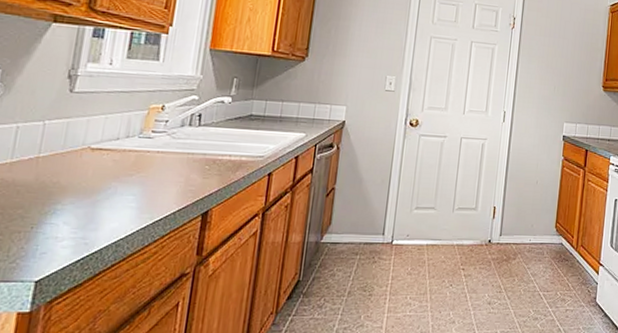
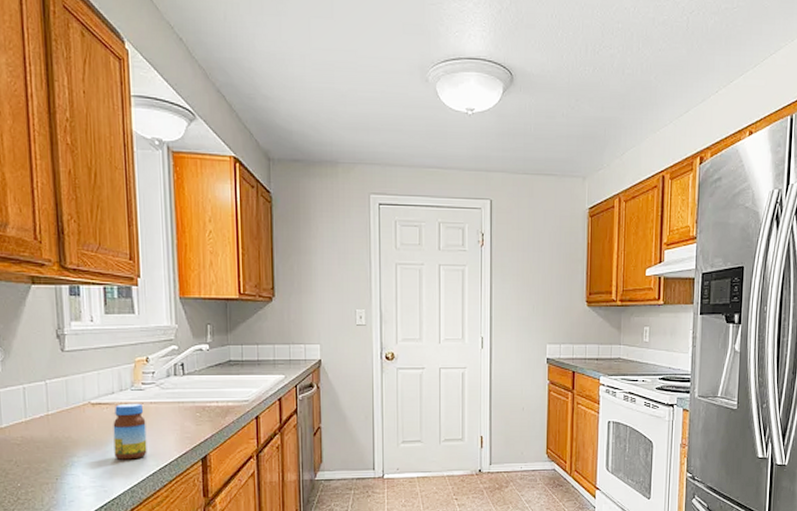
jar: none [105,150,149,211] -> present [113,403,147,460]

